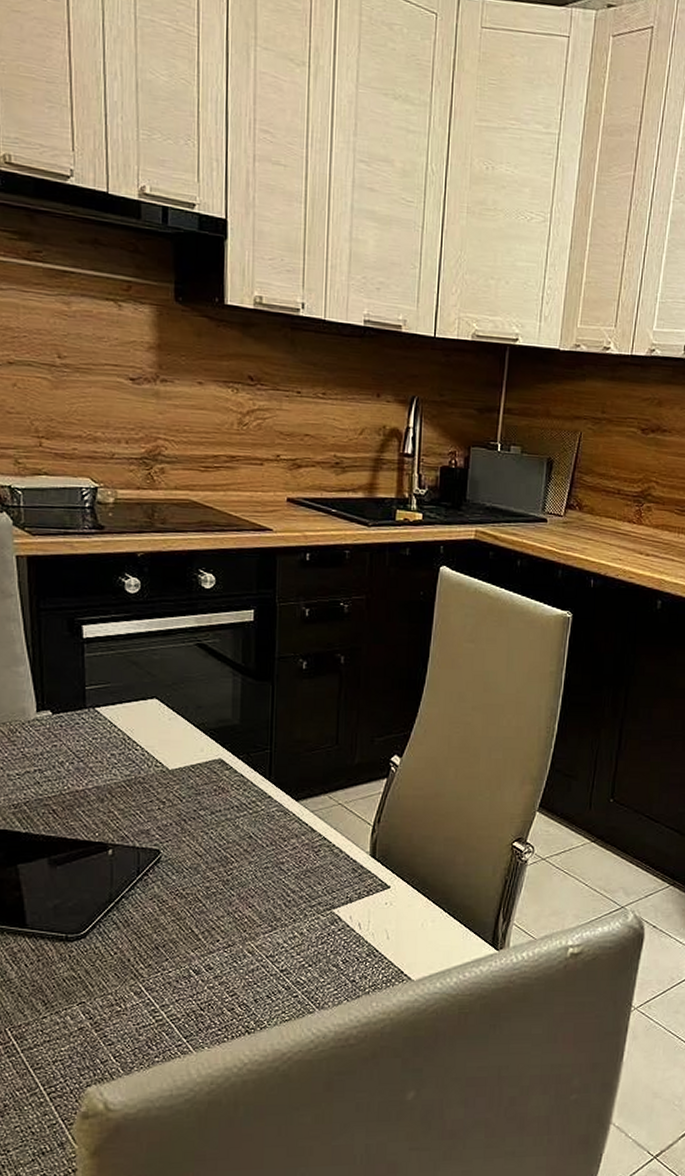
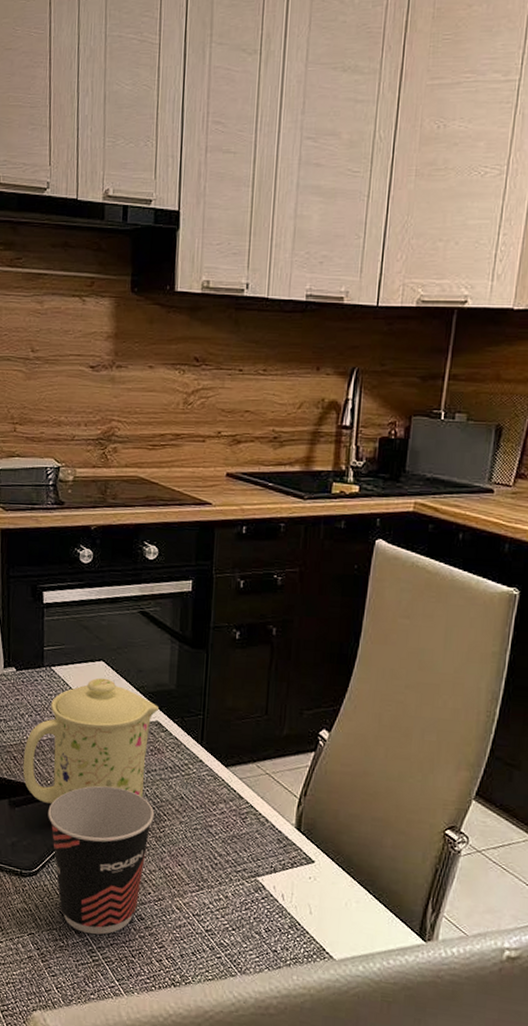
mug: none [64,716,223,857] -> present [22,677,160,804]
cup: none [97,832,221,993] -> present [48,785,155,935]

